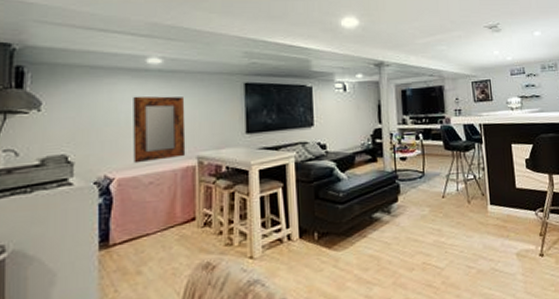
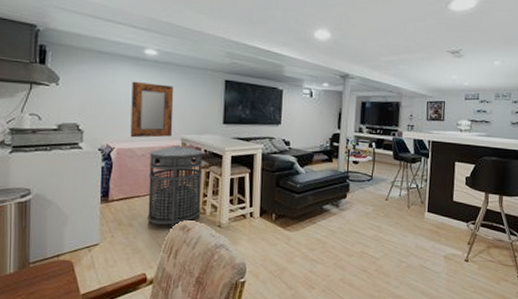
trash can: none [159,165,228,271] -> present [147,145,203,230]

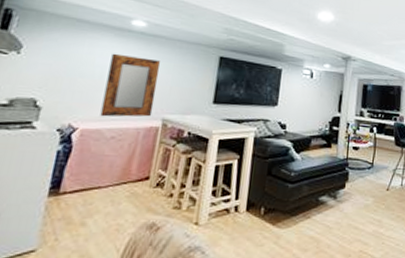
trash can: present [147,145,203,230] -> none [106,126,186,230]

